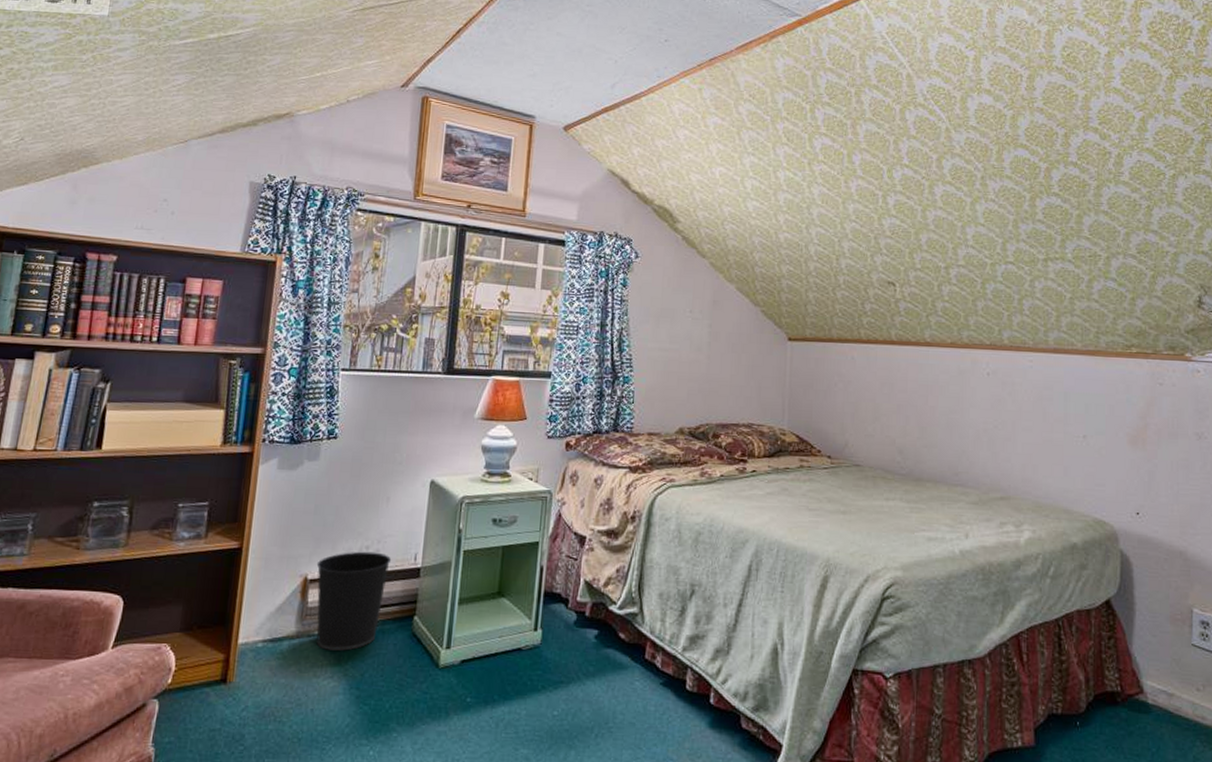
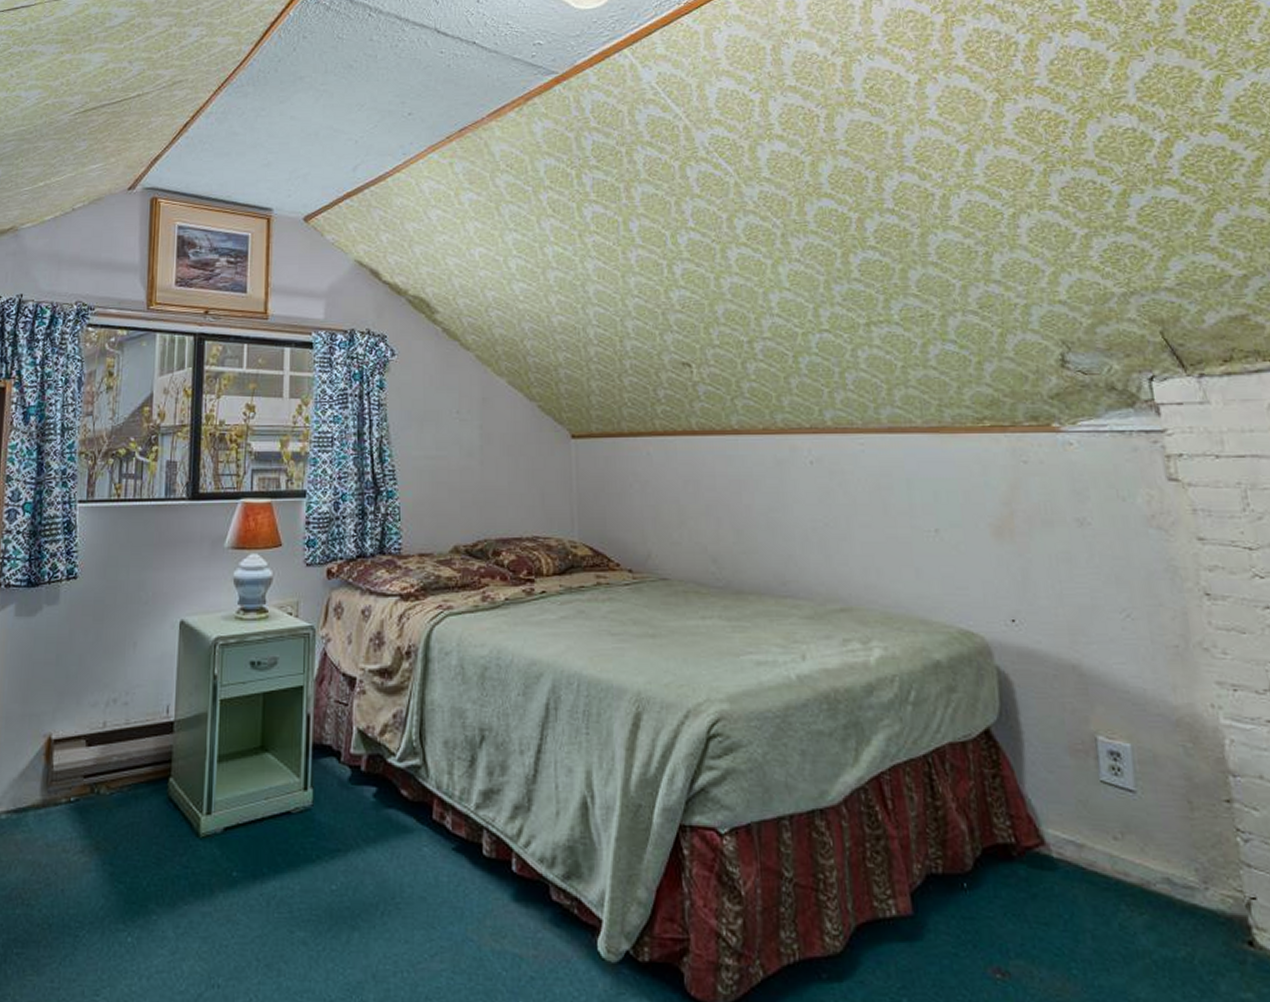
wastebasket: present [316,551,392,651] -> none [60,705,142,821]

